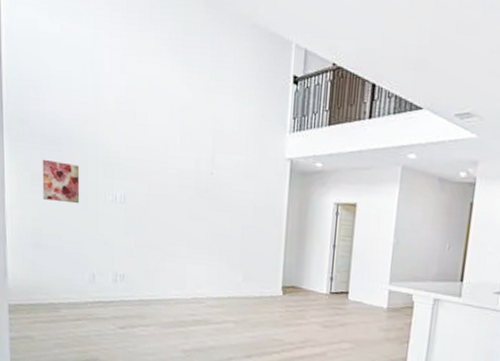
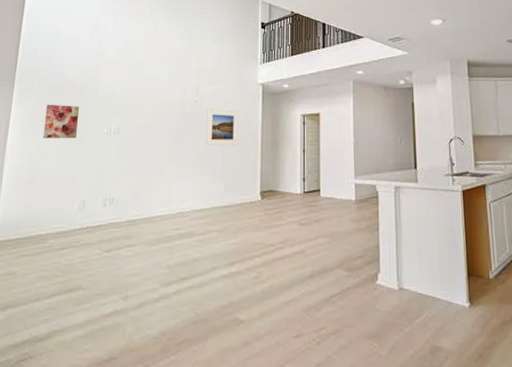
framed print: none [223,183,261,231] -> present [206,108,239,145]

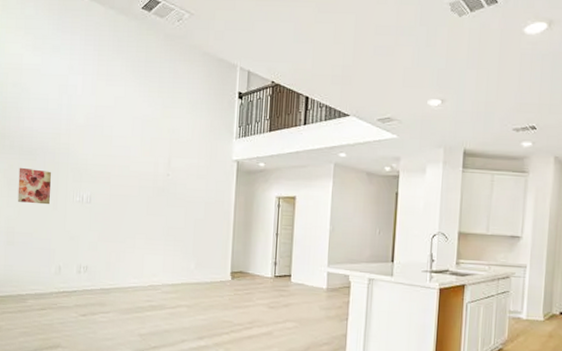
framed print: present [206,108,239,145] -> none [177,183,212,223]

